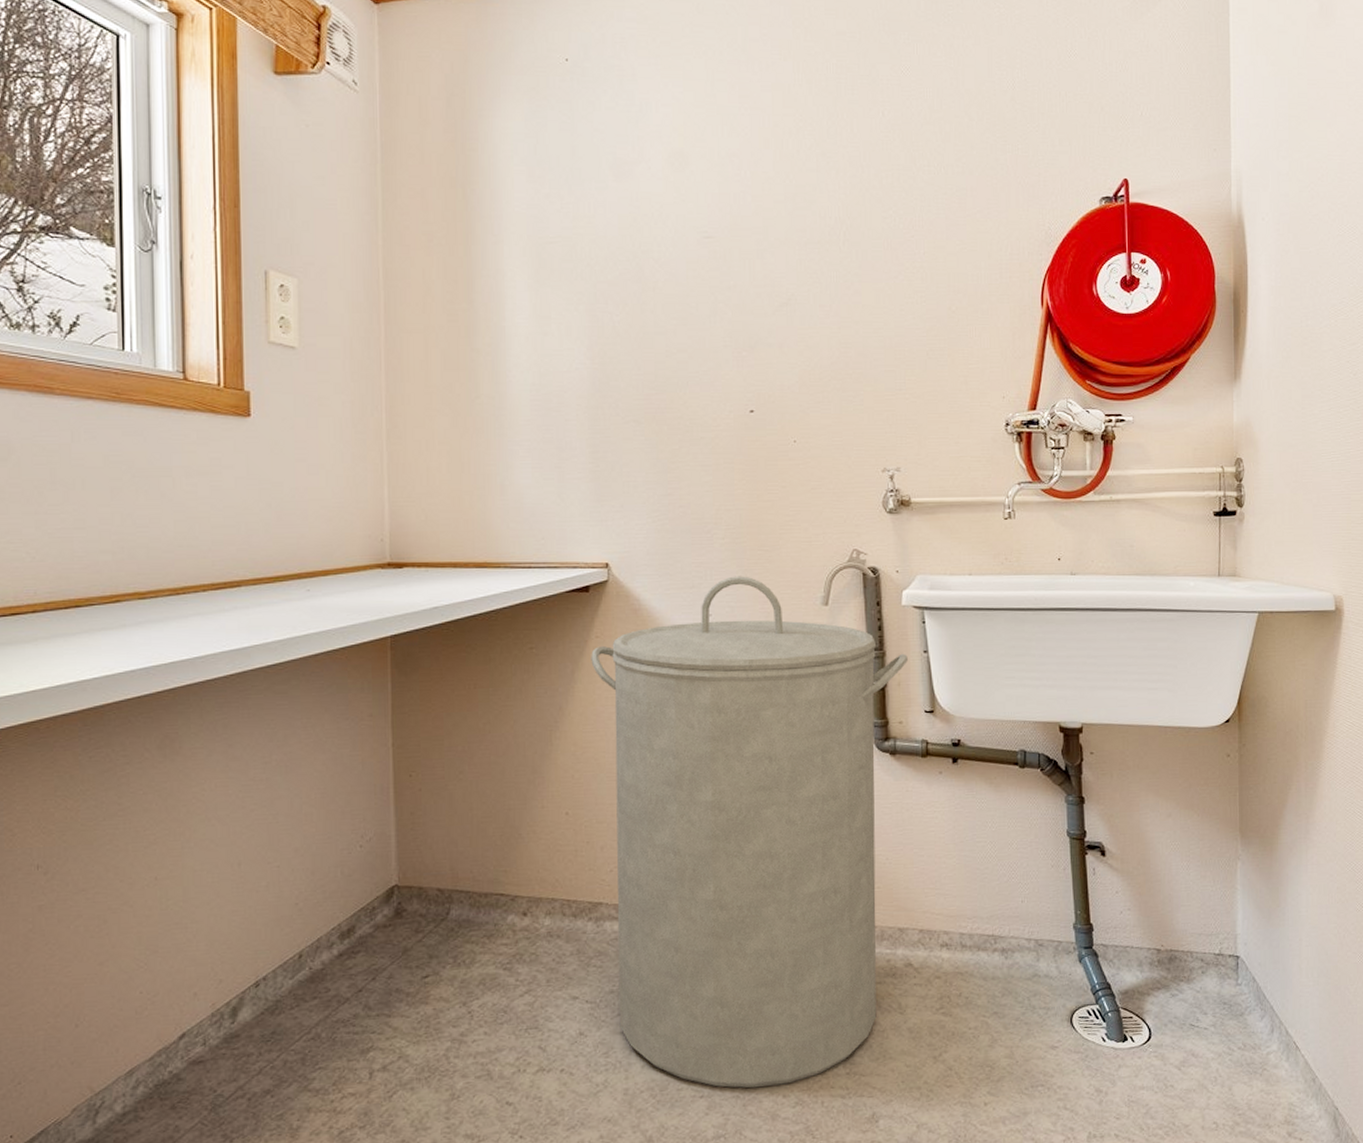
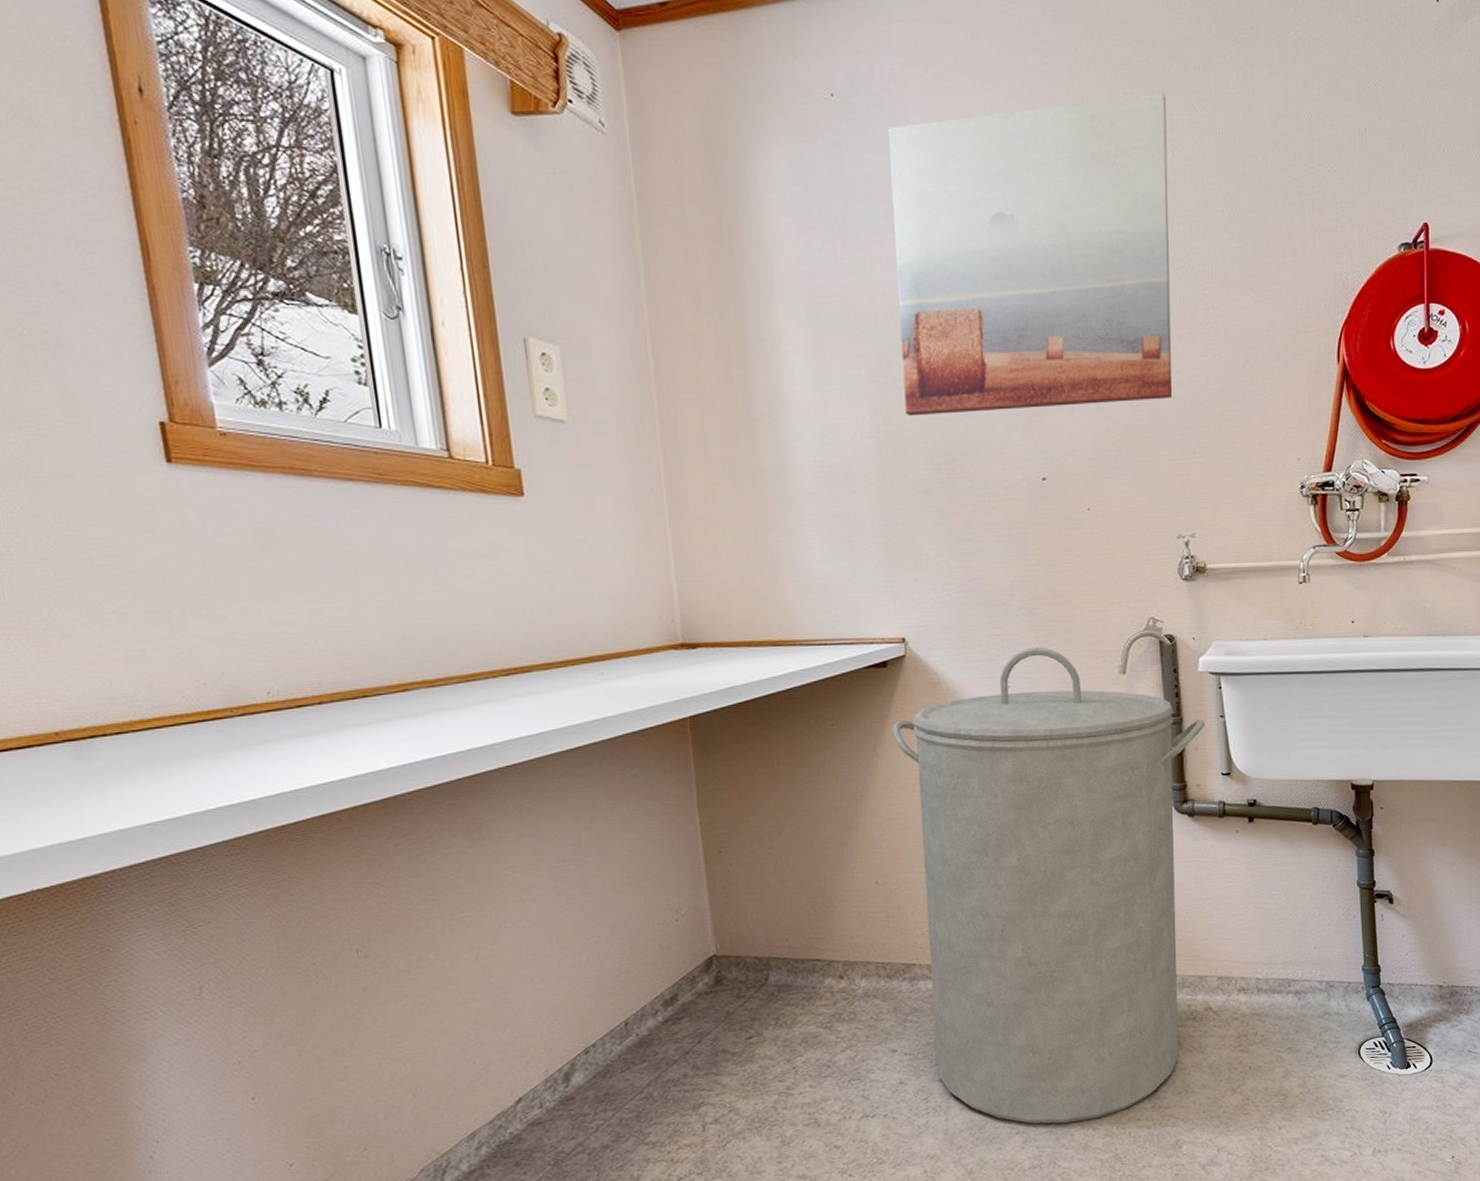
wall art: none [617,60,880,349] -> present [888,92,1173,416]

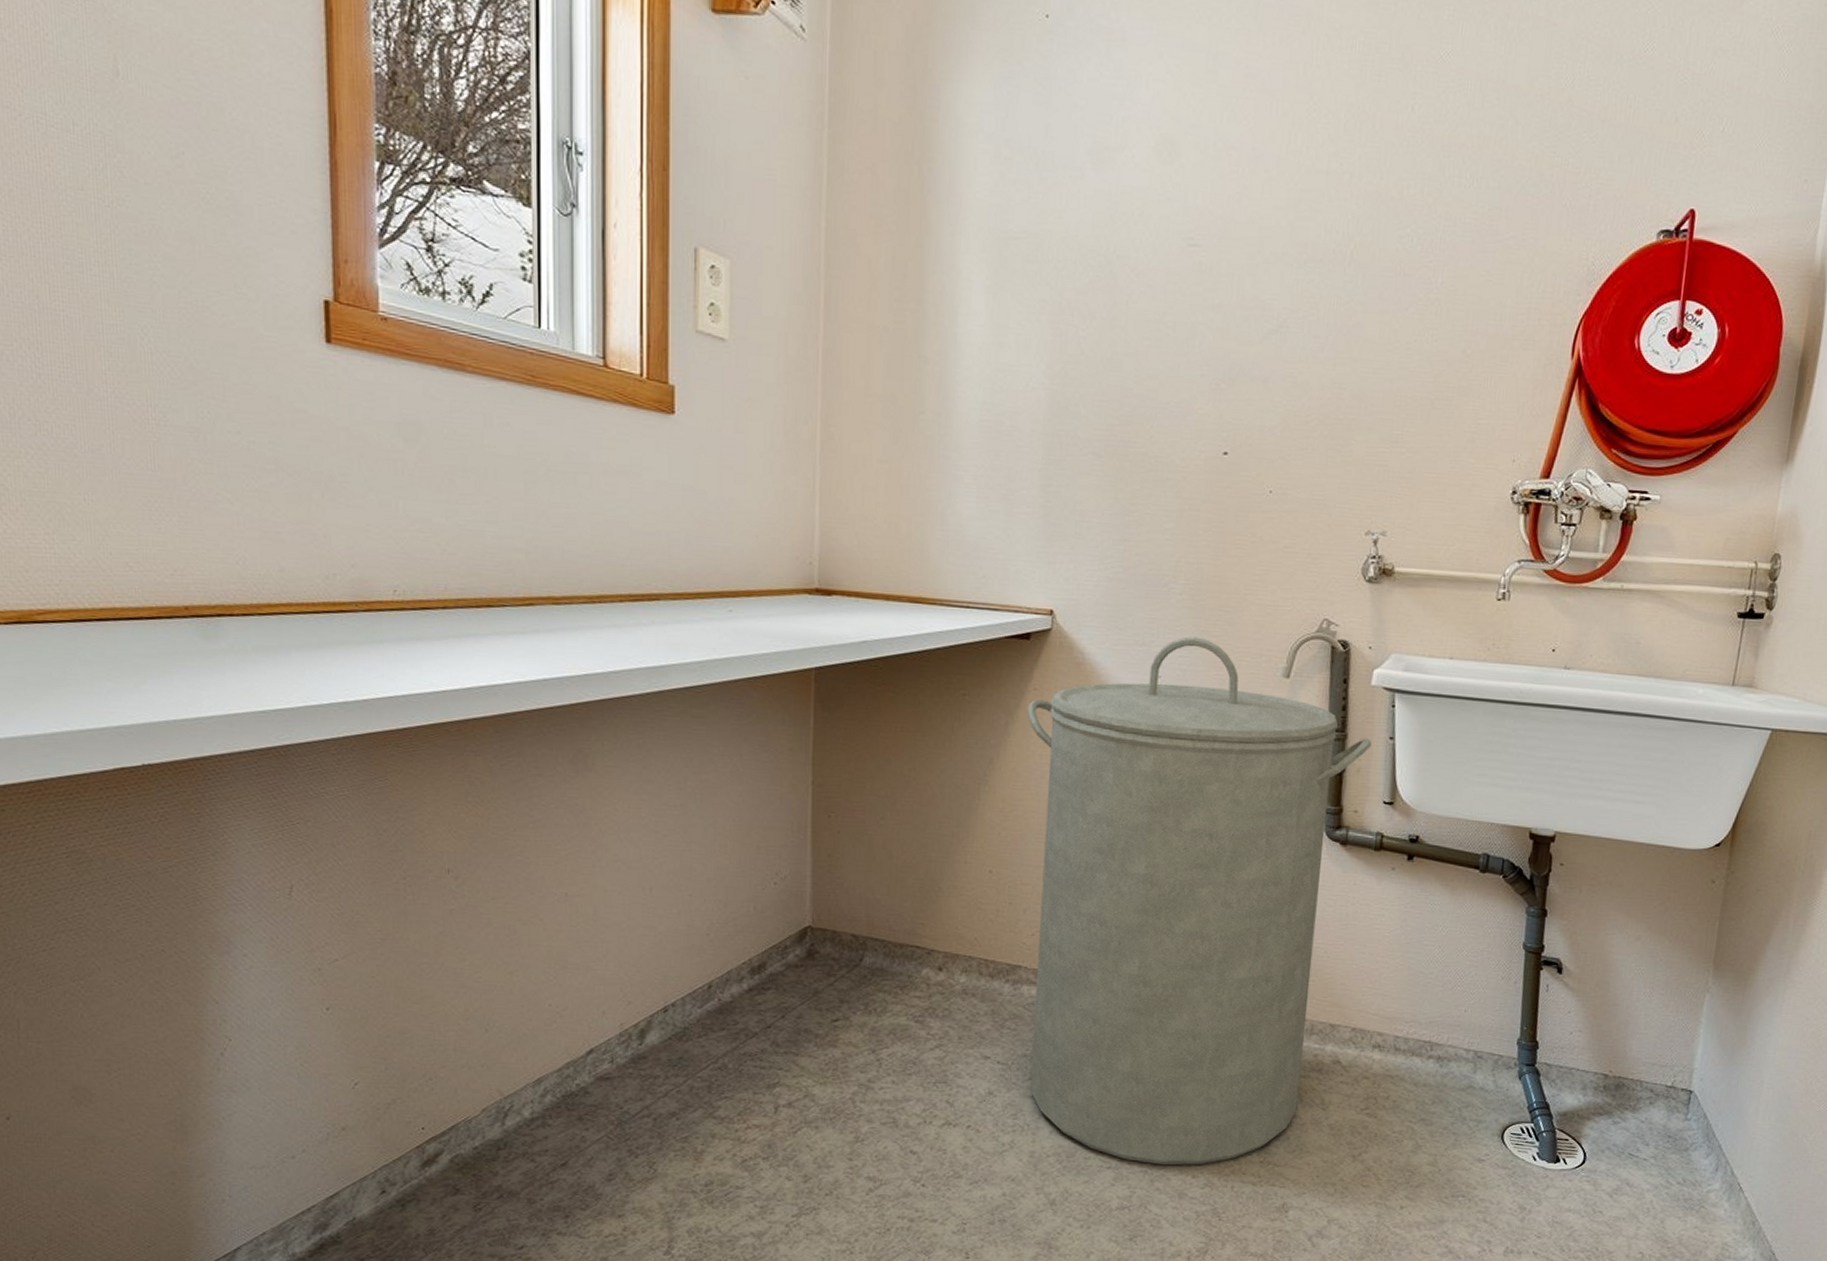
wall art: present [888,92,1173,416] -> none [1084,39,1412,379]

